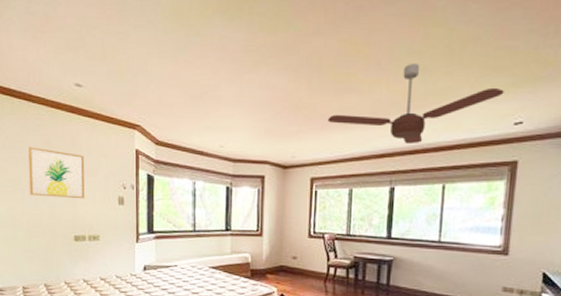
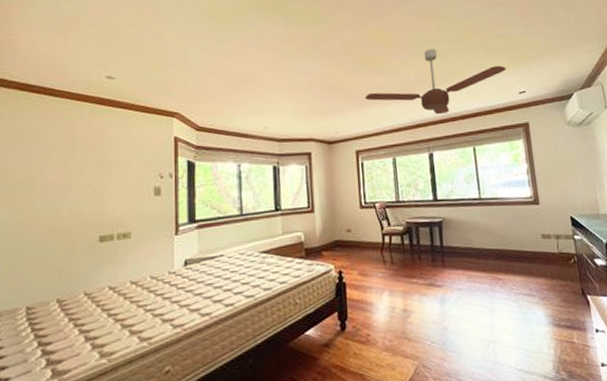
wall art: present [28,147,85,199] -> none [44,142,114,196]

